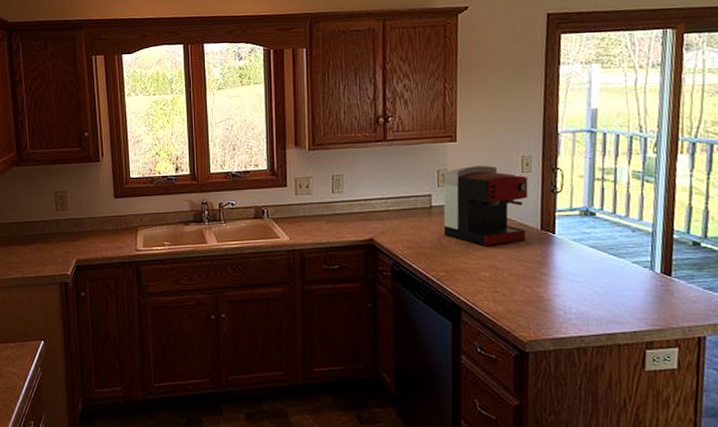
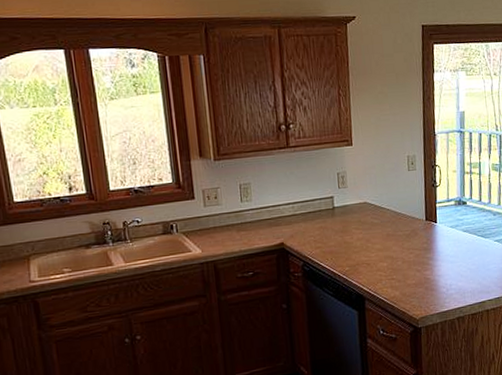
coffee maker: present [443,166,528,246] -> none [343,166,415,239]

